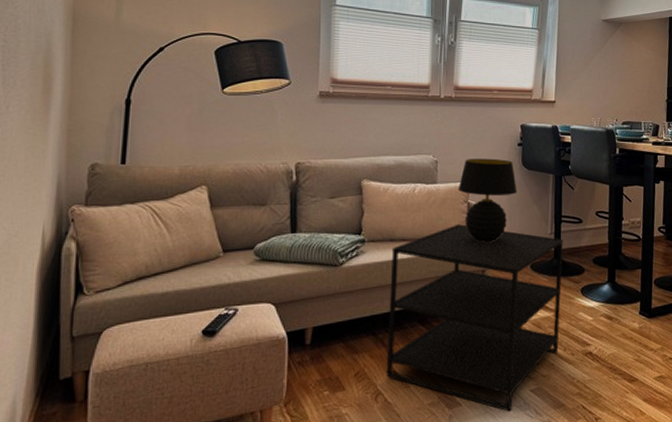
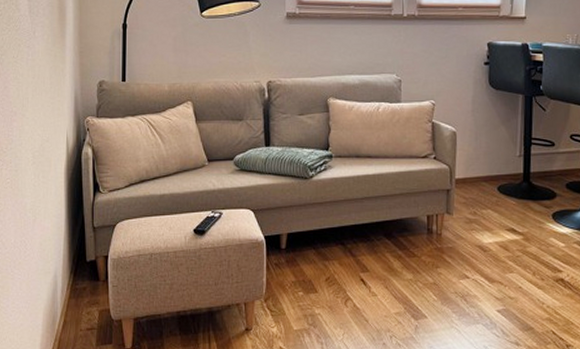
side table: present [386,224,564,412] -> none [354,144,534,329]
table lamp: present [458,158,517,242] -> none [422,77,484,162]

